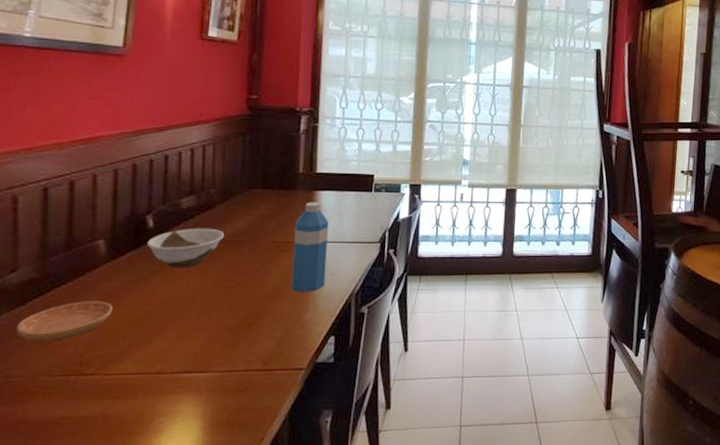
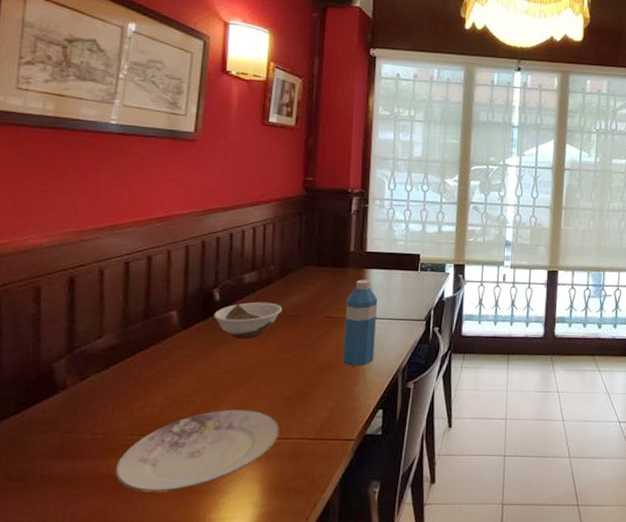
saucer: present [16,301,114,342] -> none [101,367,184,403]
plate: none [33,343,222,437] -> present [115,409,280,493]

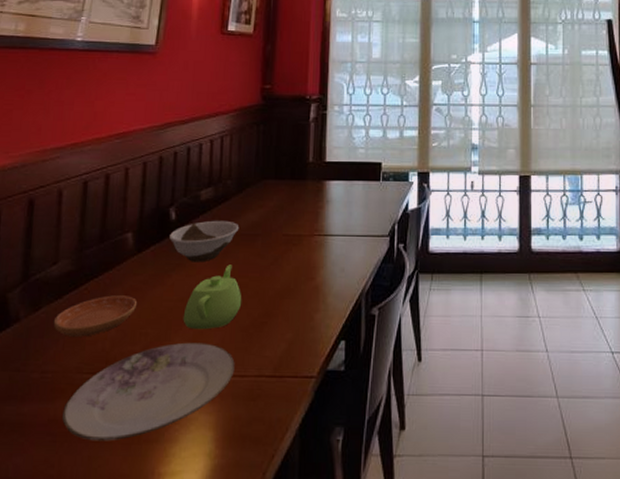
saucer: none [101,367,184,403] -> present [53,295,138,337]
teapot: none [229,342,286,399] -> present [183,264,242,330]
water bottle: present [342,279,378,366] -> none [301,192,339,290]

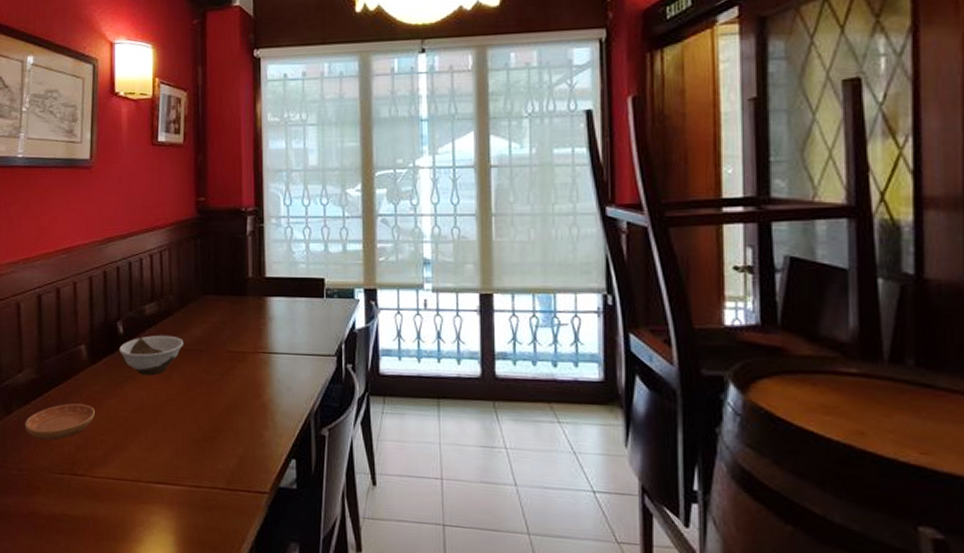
plate: present [62,342,235,441] -> none [40,451,190,536]
teapot: present [183,264,242,330] -> none [138,379,192,441]

